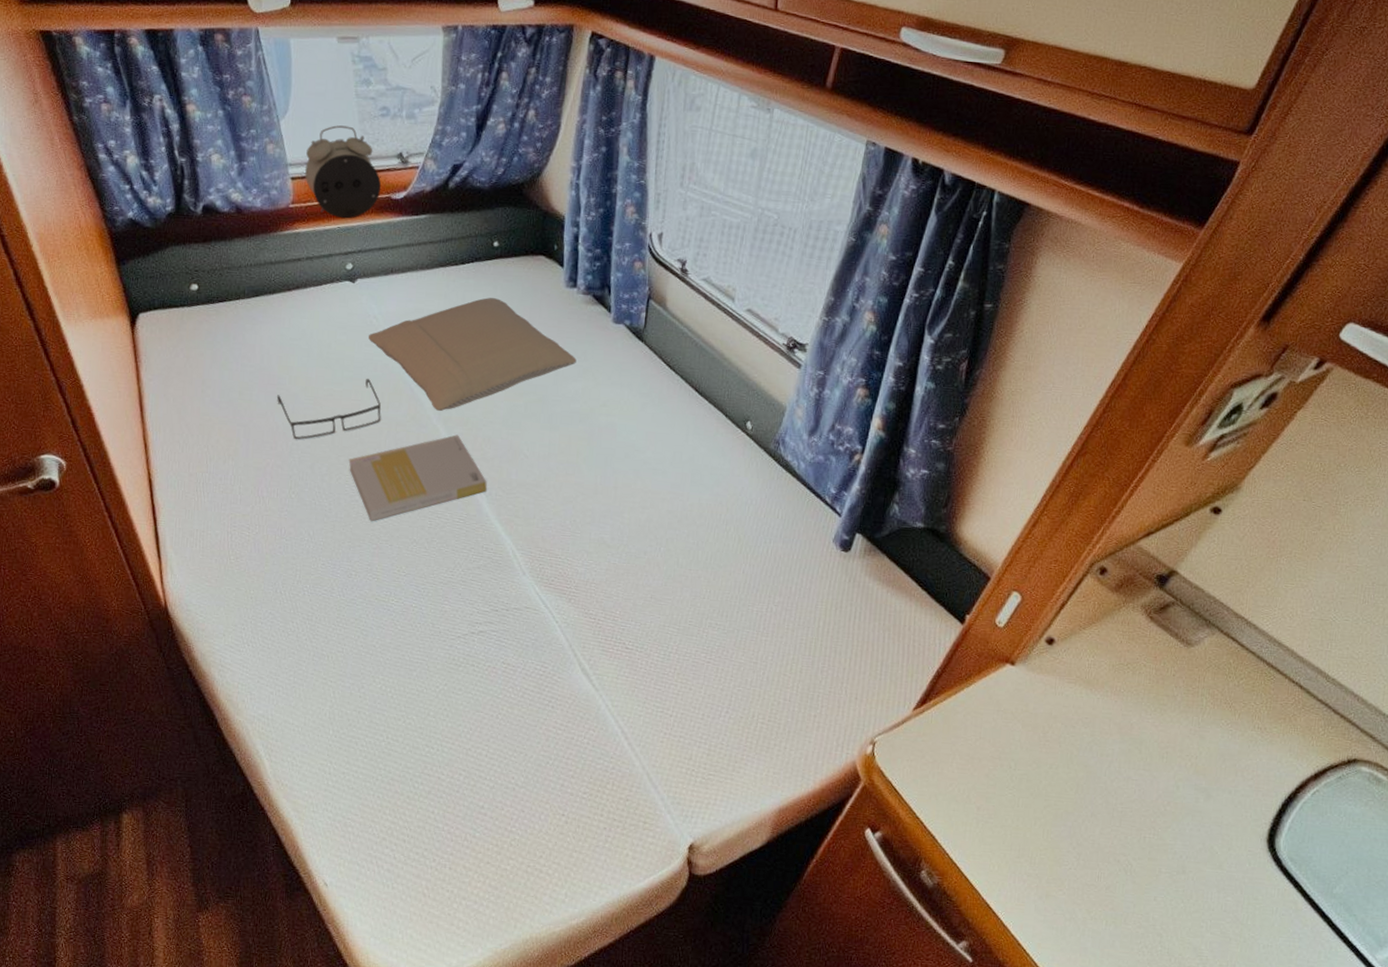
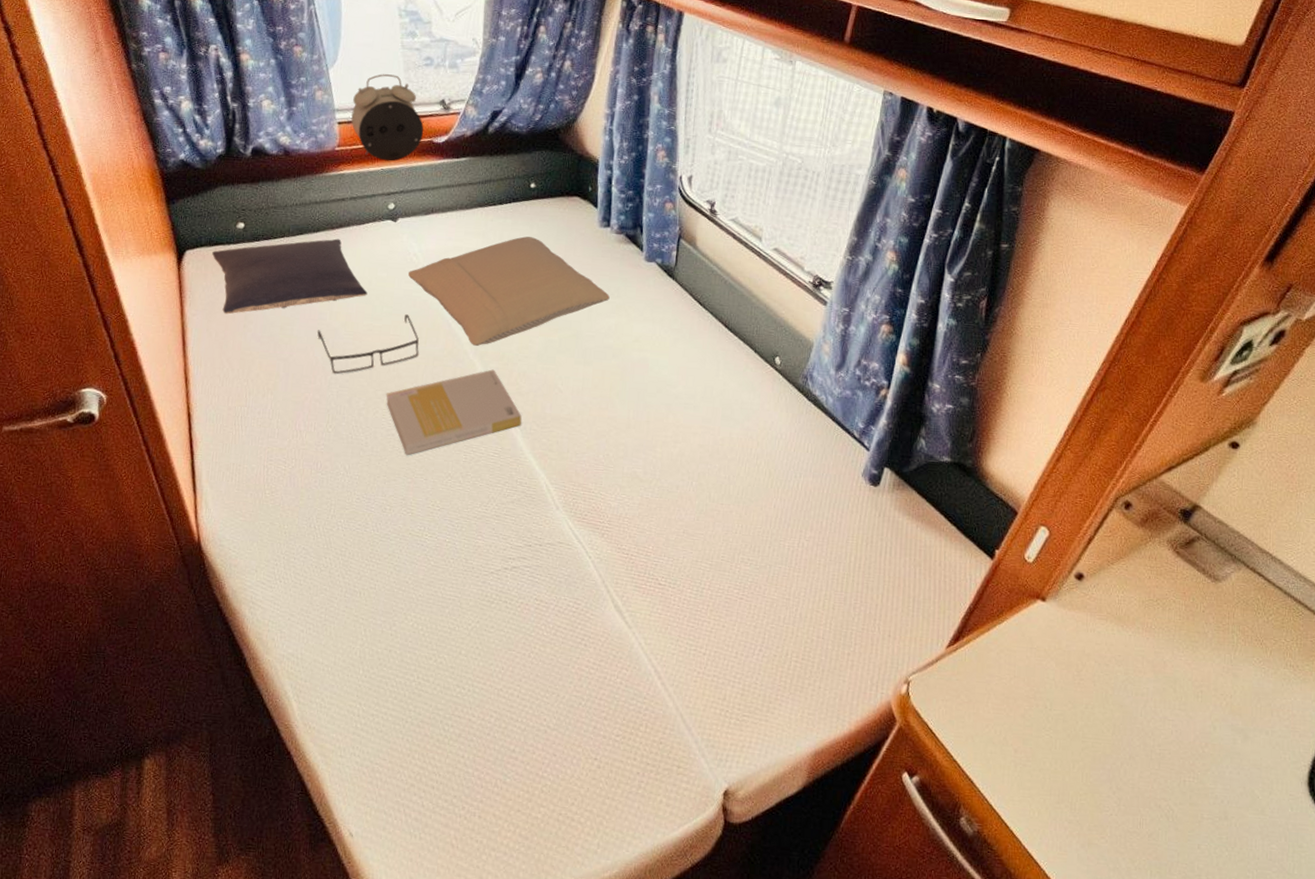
pillow: none [166,300,327,379] -> present [212,238,368,315]

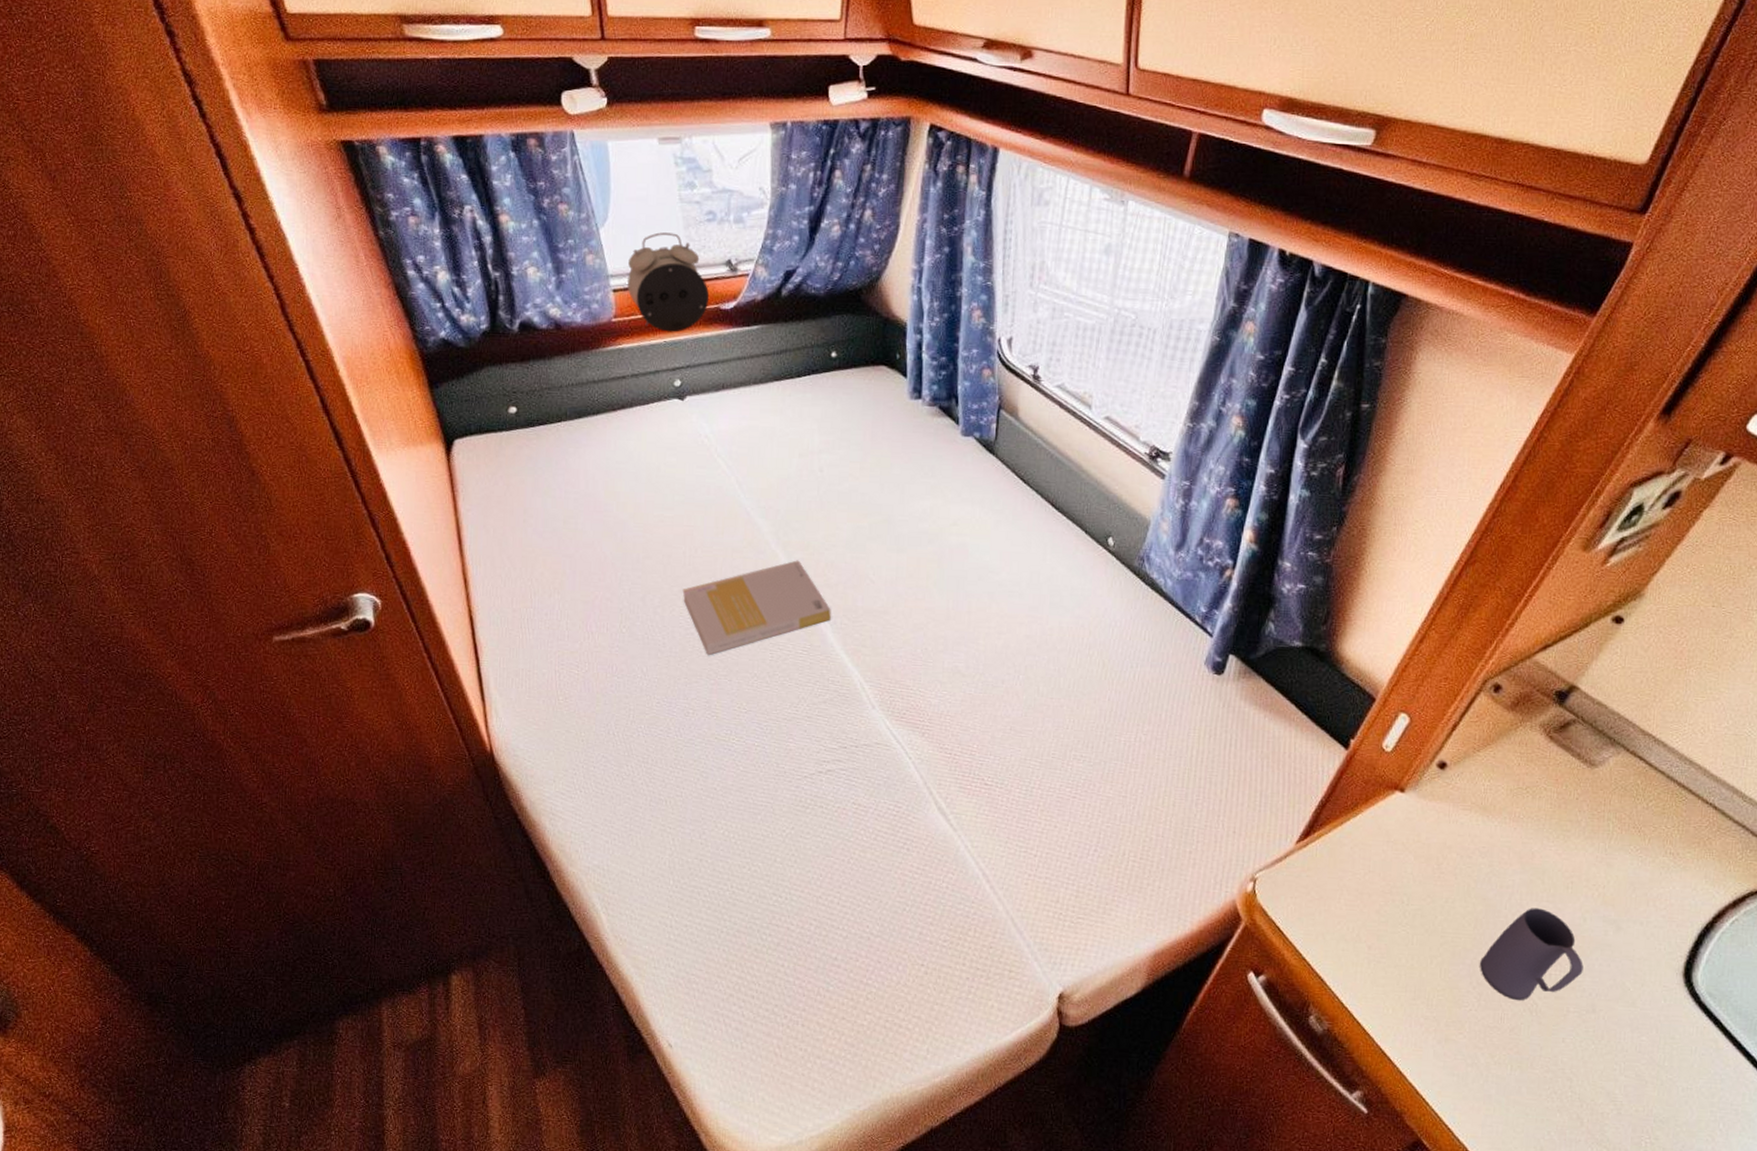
pillow: present [212,238,368,315] -> none [484,421,656,509]
glasses: present [317,314,420,374] -> none [603,503,716,570]
pillow: present [408,236,610,346] -> none [700,412,923,535]
mug: none [1119,715,1215,806] -> present [1480,908,1583,1000]

